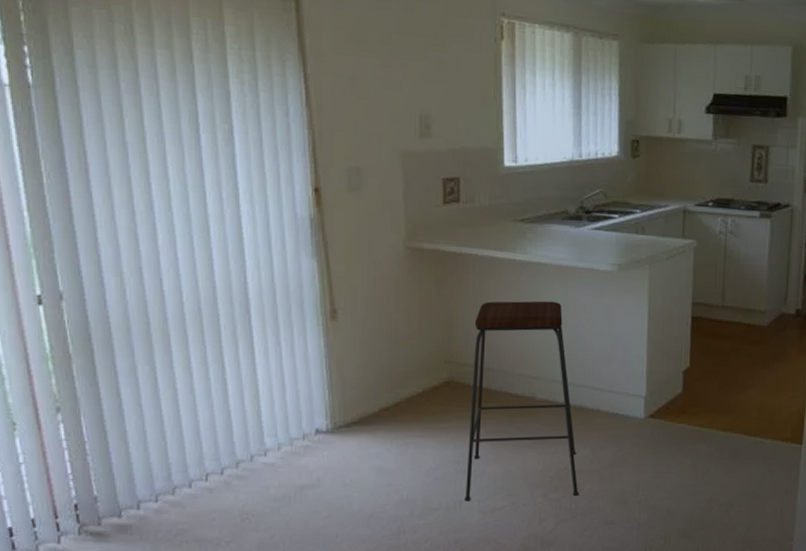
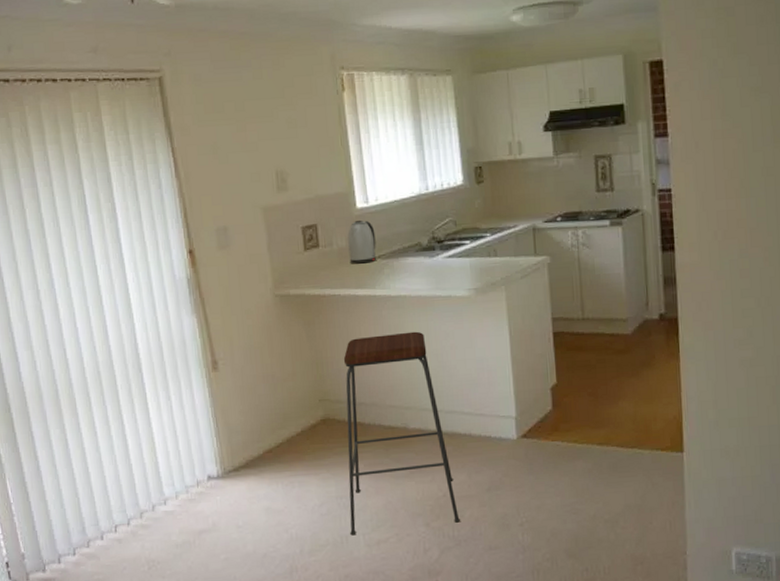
kettle: none [491,180,521,225] -> present [347,220,376,264]

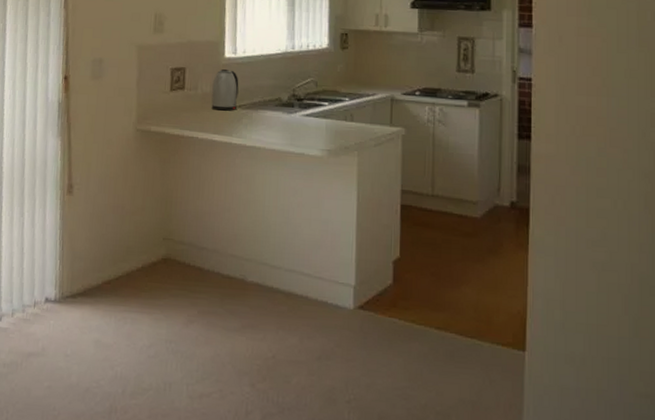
bar stool: present [343,331,460,536] -> none [174,182,286,389]

